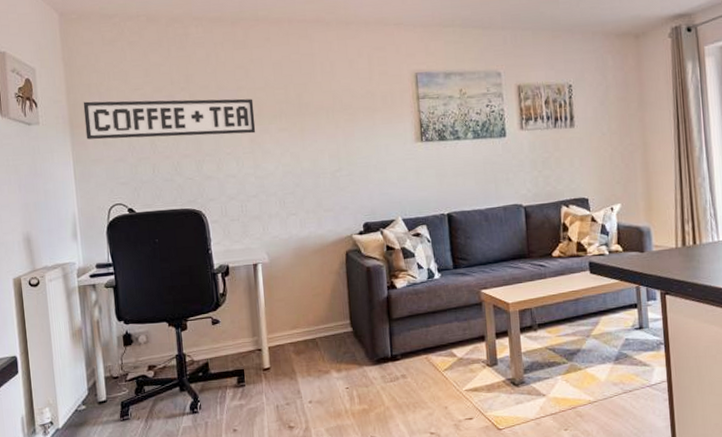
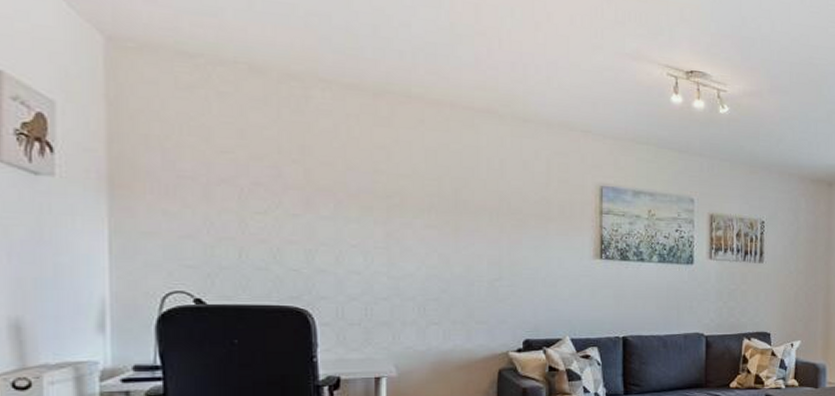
sign: present [83,98,256,140] -> none [134,156,395,226]

